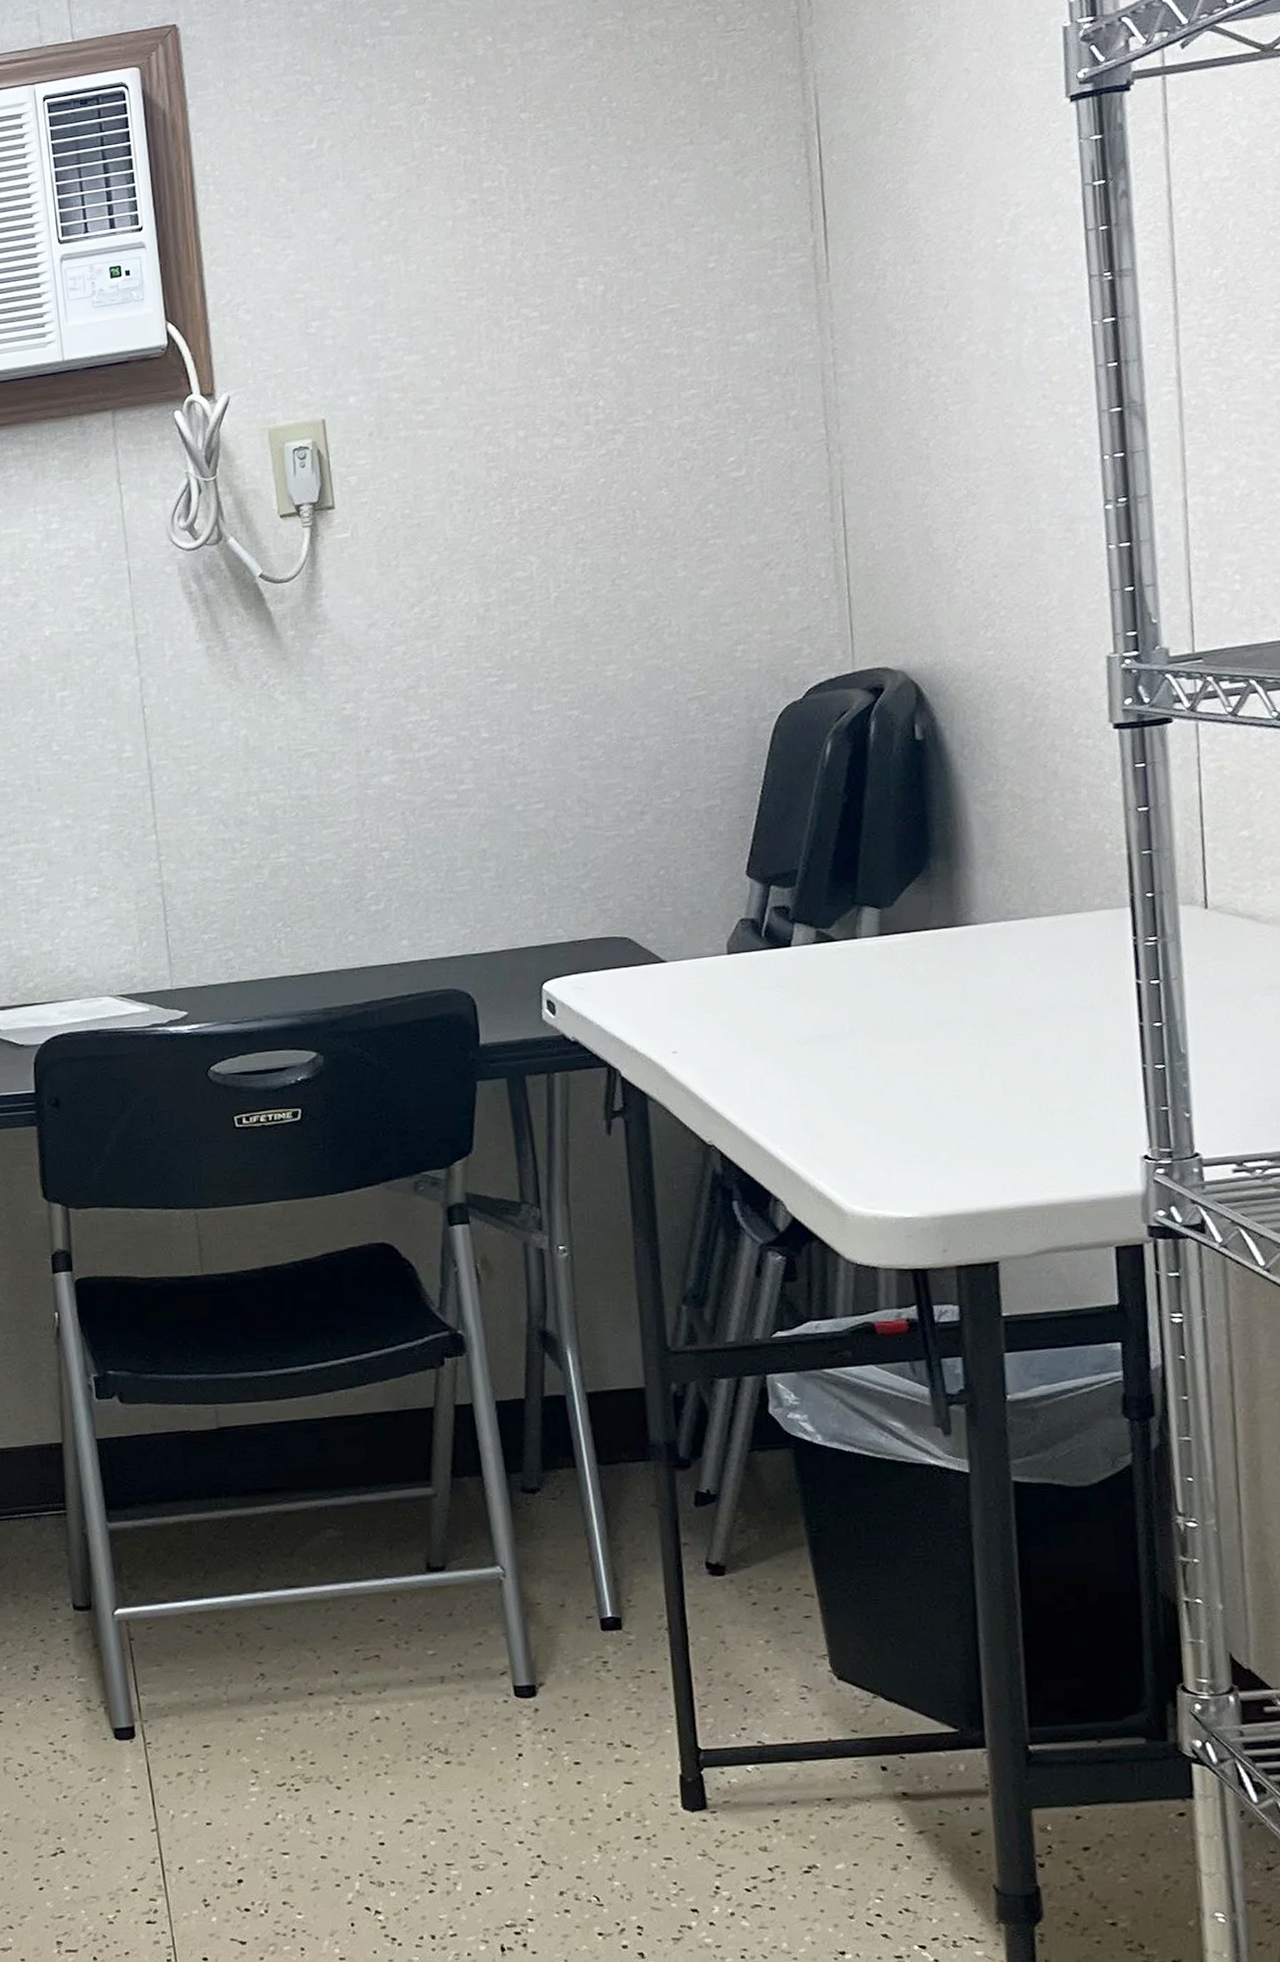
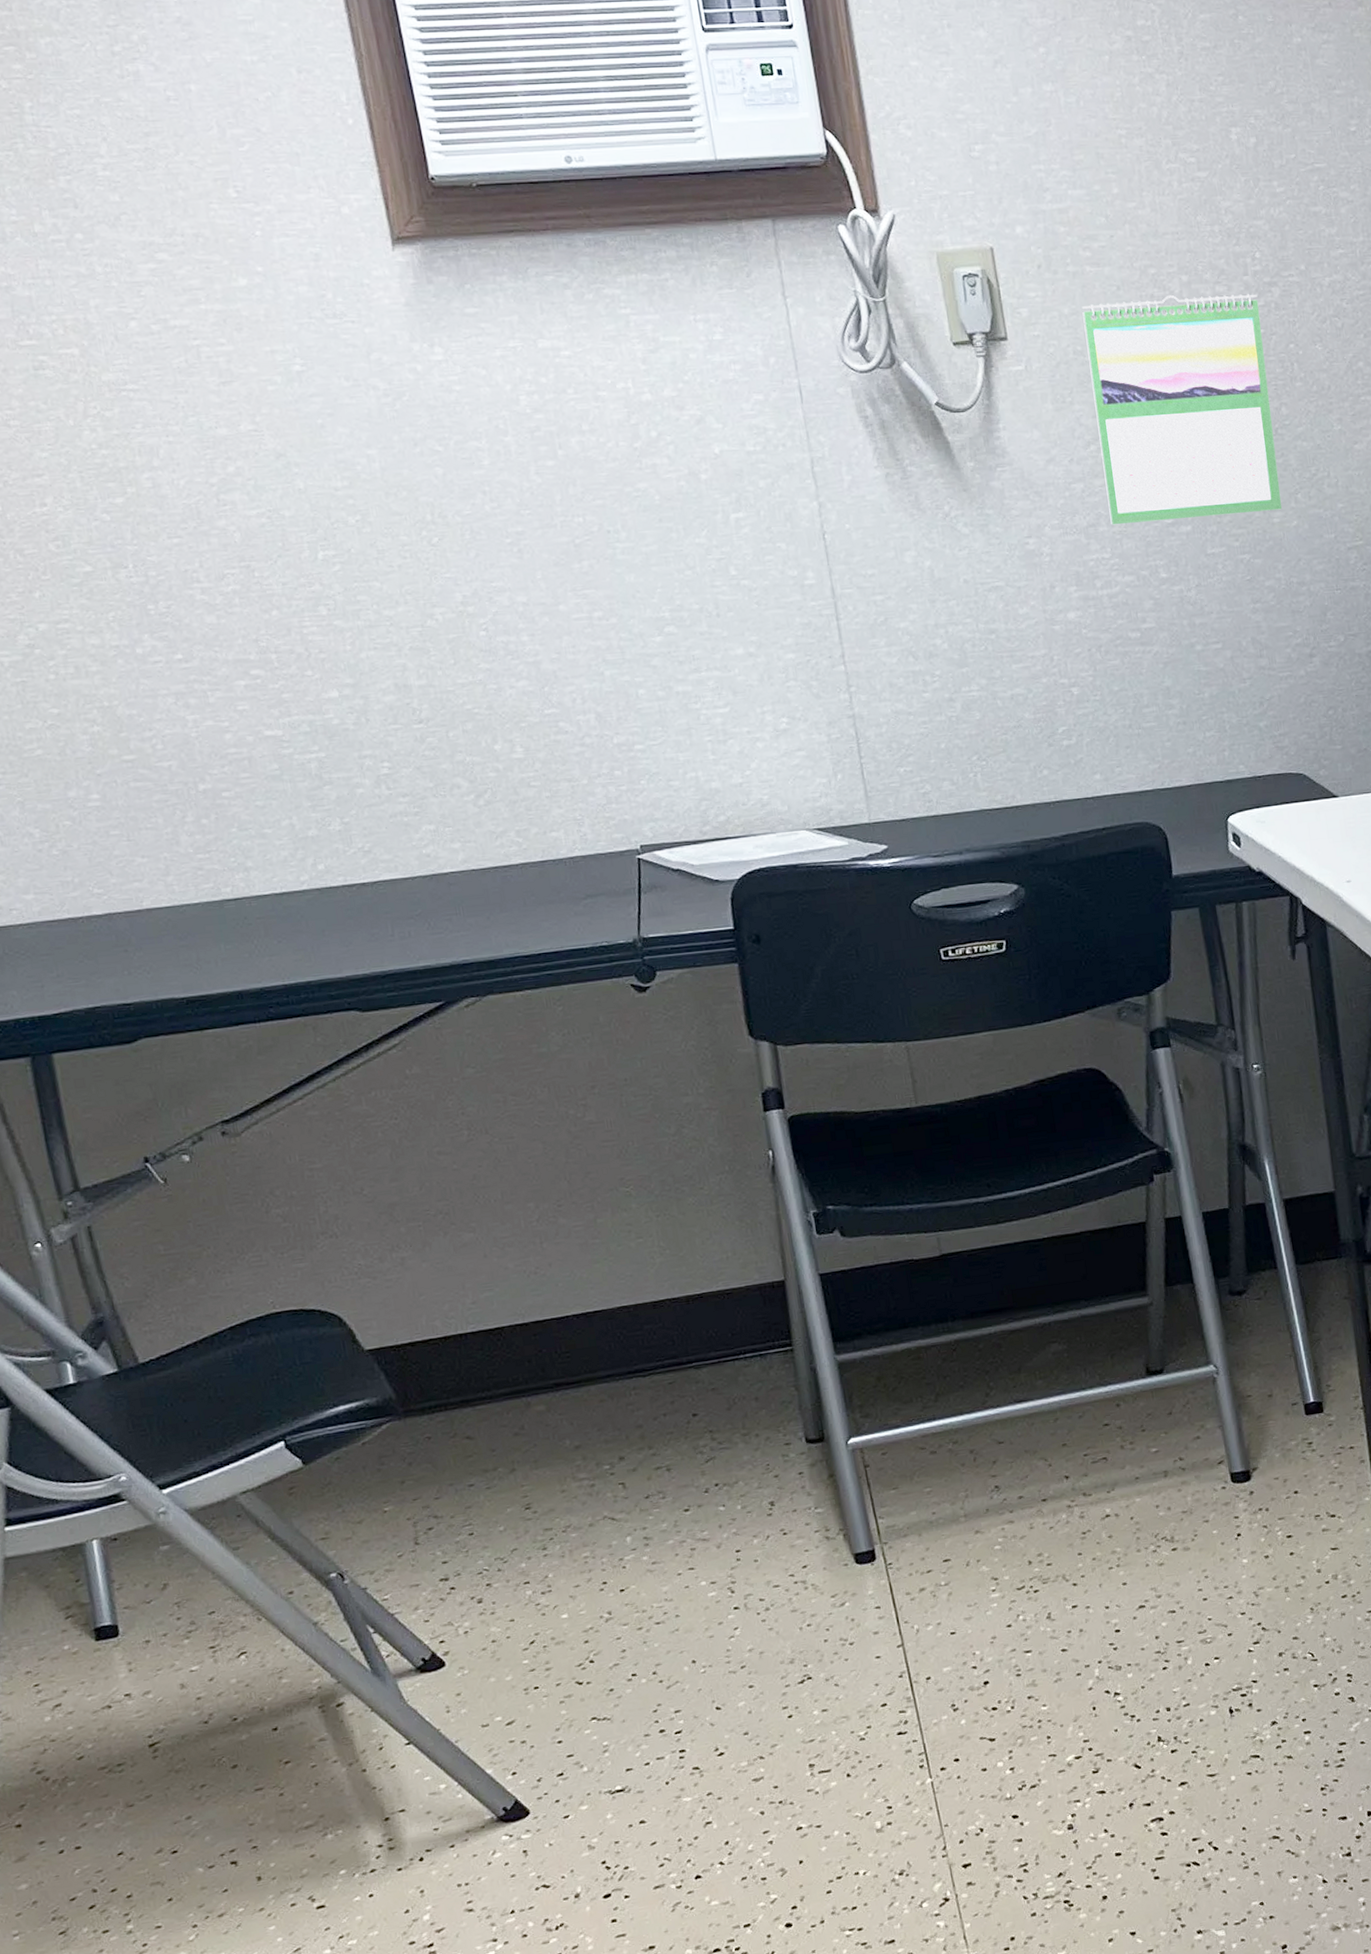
calendar: none [412,443,617,687] -> present [1082,294,1282,525]

